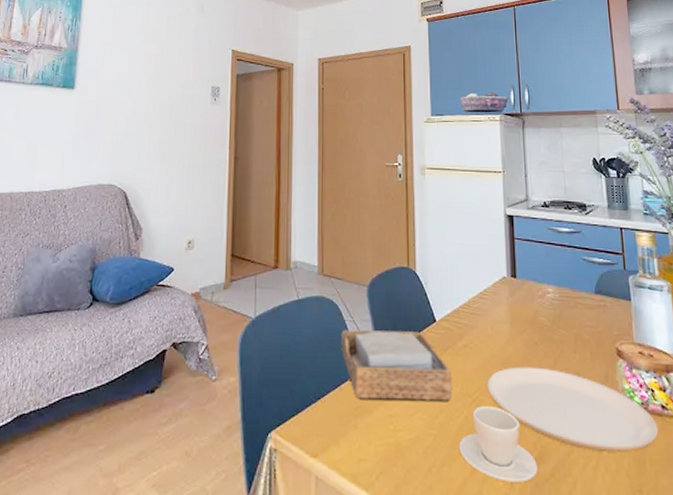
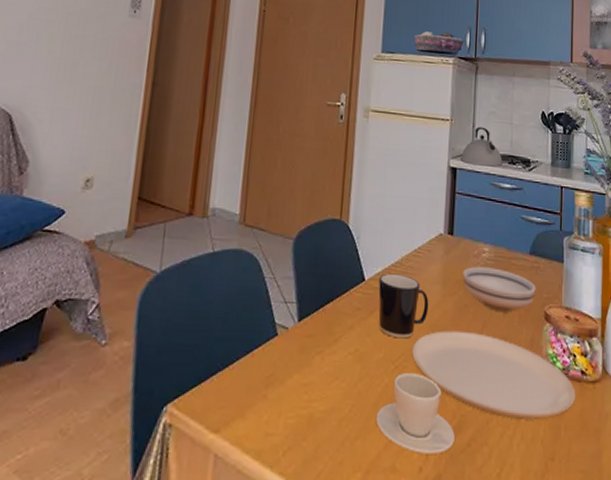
napkin holder: present [341,330,453,401] -> none [257,288,376,368]
mug: none [449,314,499,374] -> present [378,273,429,339]
kettle: none [516,176,559,213] -> present [461,126,503,167]
bowl: none [529,306,605,348] -> present [462,266,536,311]

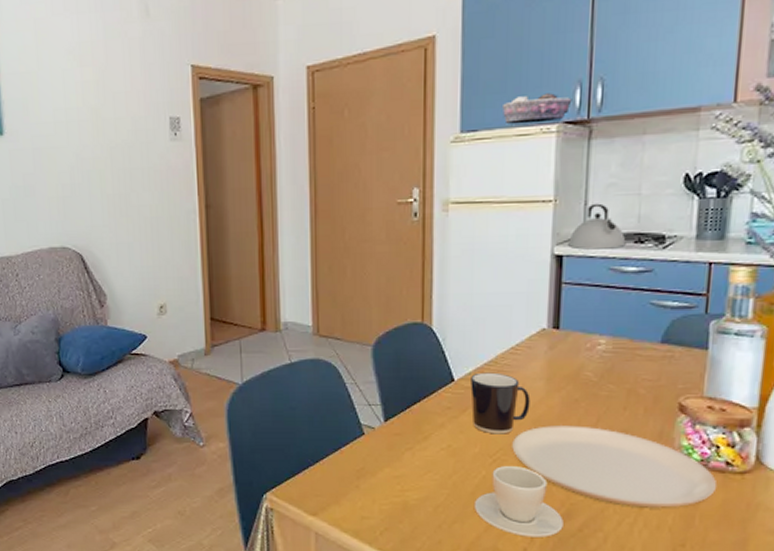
bowl: present [462,266,536,311] -> none [571,360,669,404]

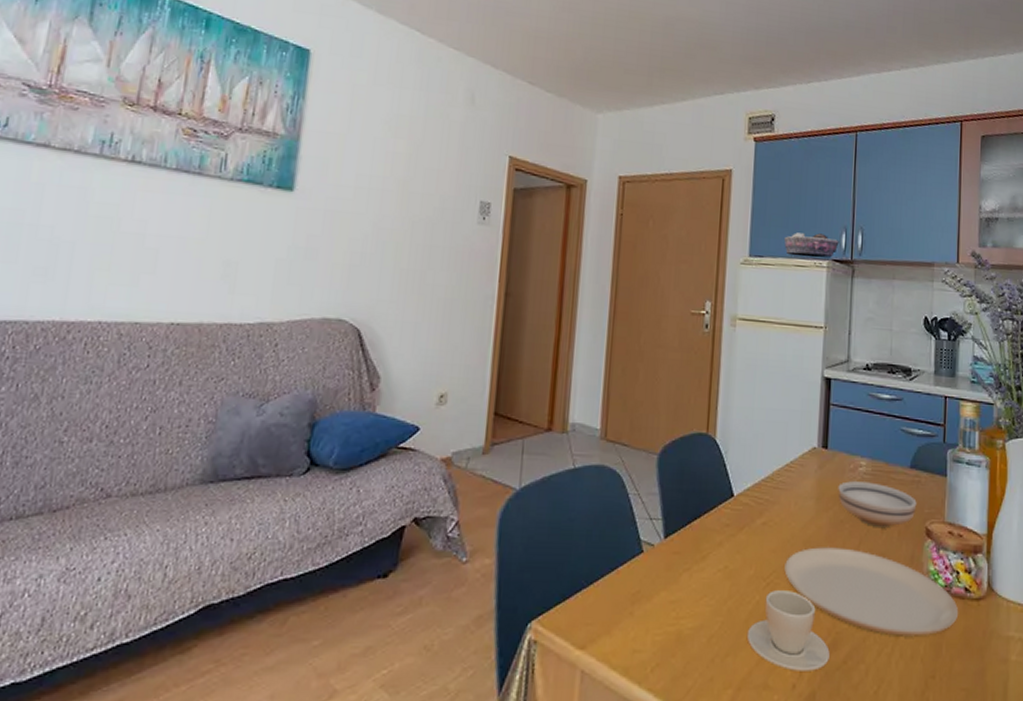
mug: present [470,372,531,434] -> none [748,488,802,555]
kettle: present [568,203,626,250] -> none [835,334,881,377]
bowl: none [571,360,669,404] -> present [838,481,917,527]

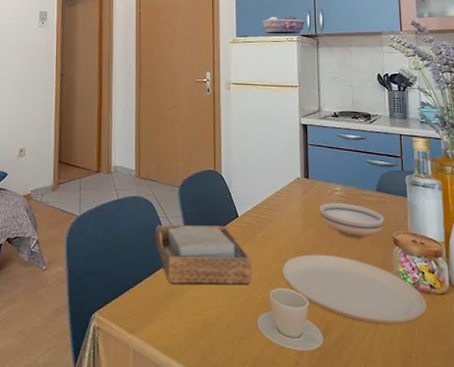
napkin holder: none [621,504,747,585] -> present [156,225,252,284]

